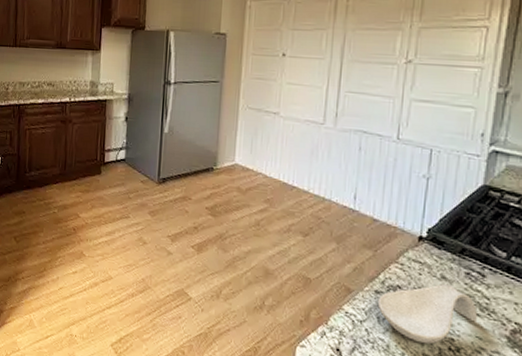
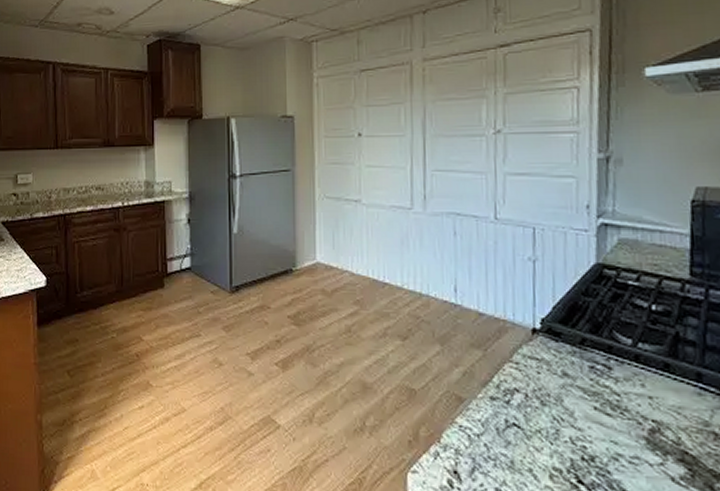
spoon rest: present [377,284,477,344] -> none [494,382,609,456]

